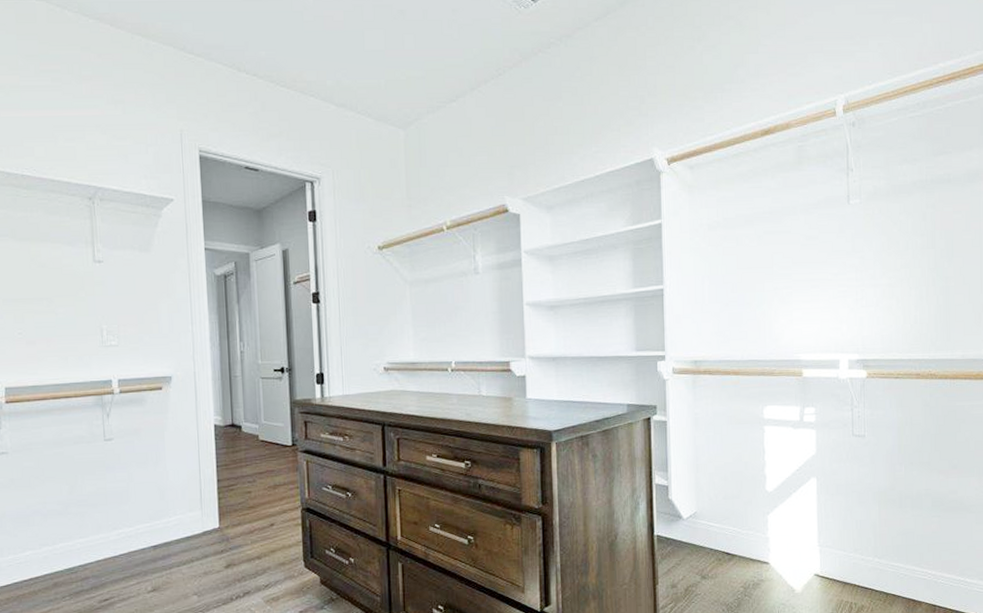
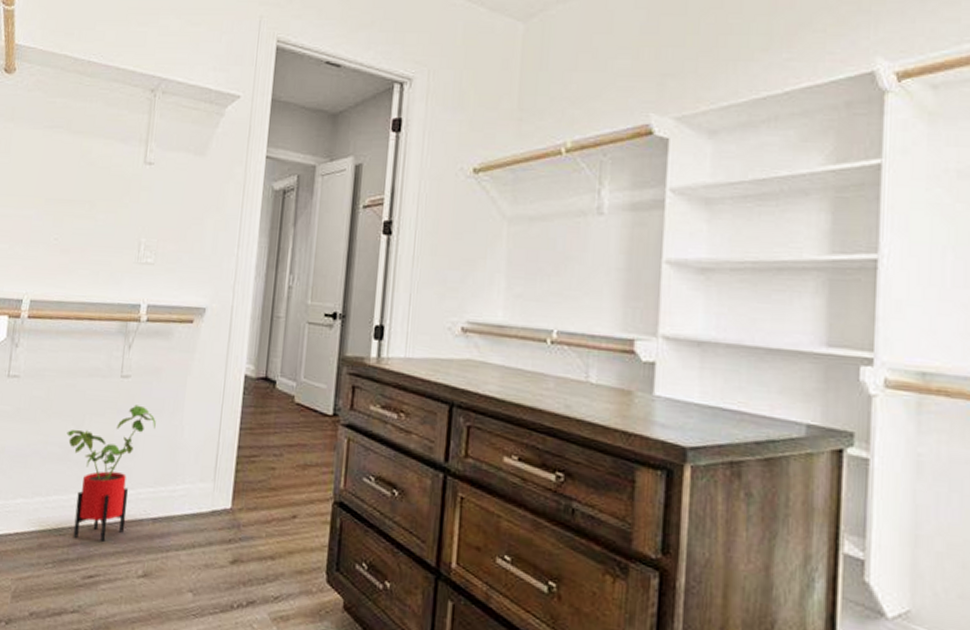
house plant: none [62,460,143,573] -> present [67,404,156,541]

